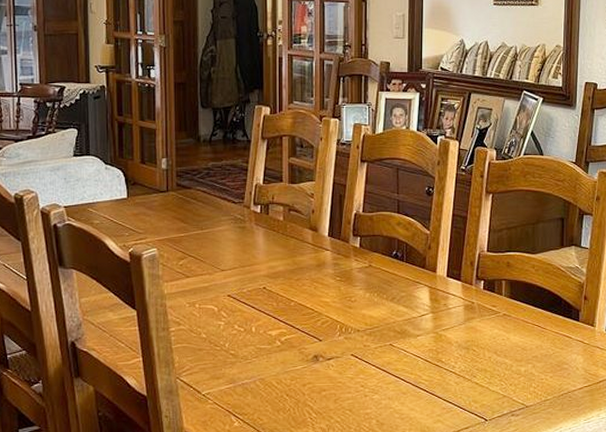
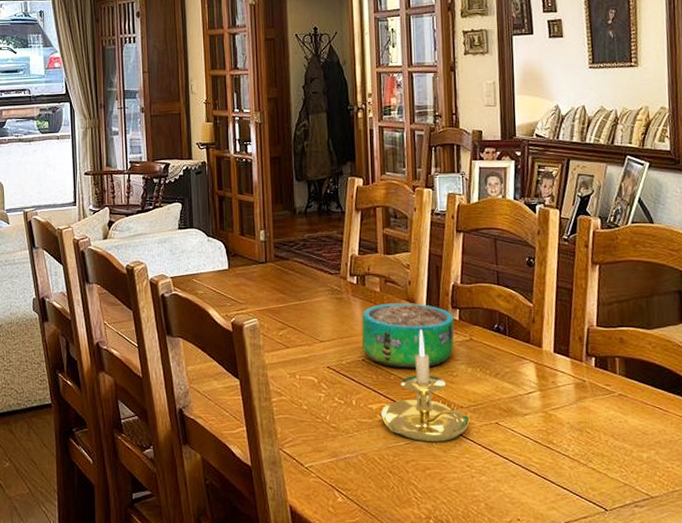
decorative bowl: none [263,231,355,295] -> present [361,303,455,369]
candle holder: none [280,257,366,365] -> present [381,329,470,443]

